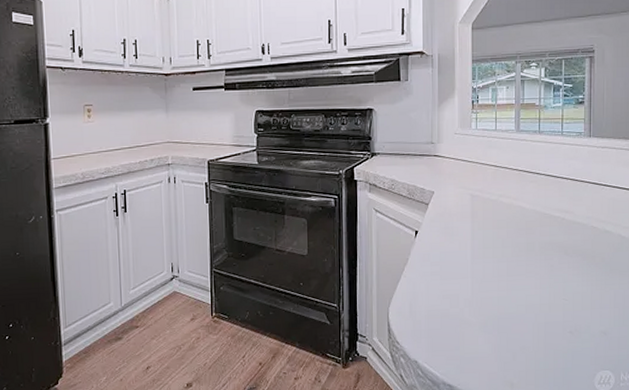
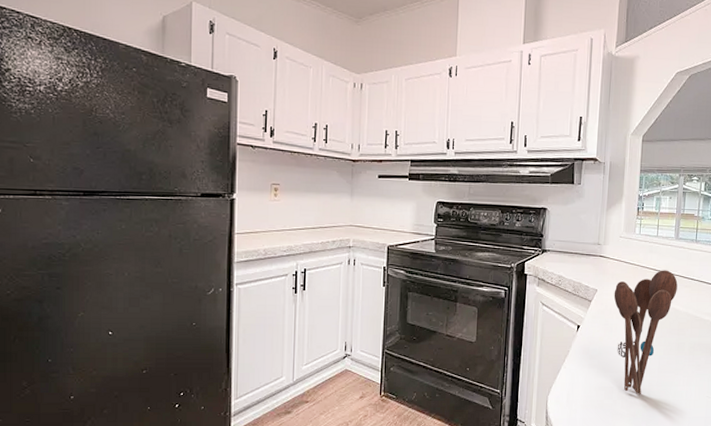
utensil holder: none [452,165,522,302] -> present [614,270,678,395]

